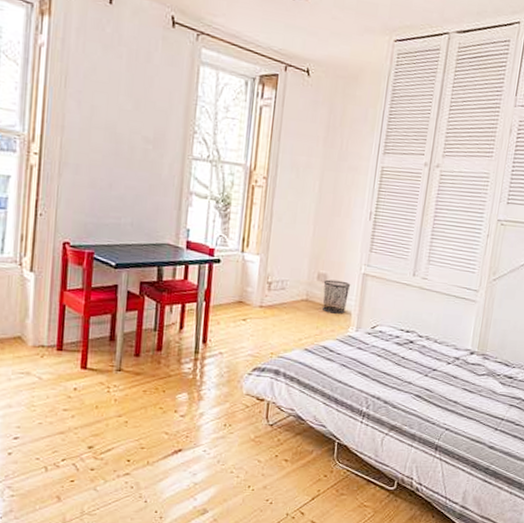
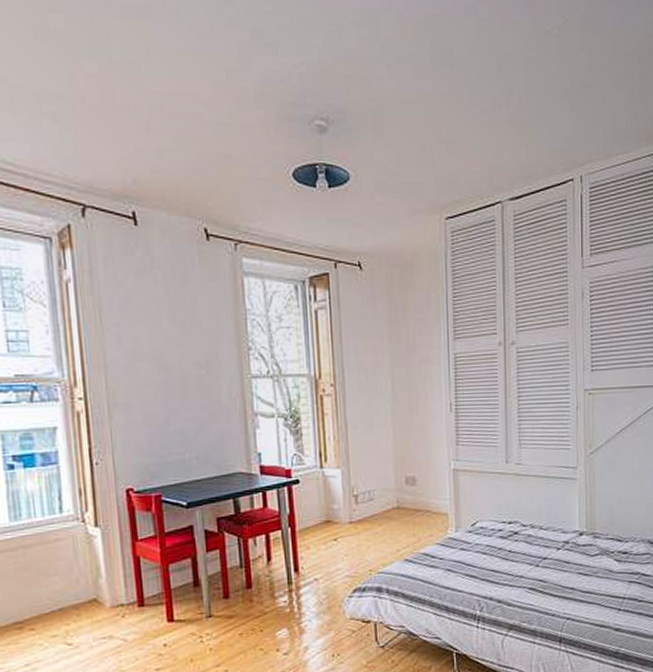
waste bin: present [323,279,351,314] -> none [413,481,443,517]

